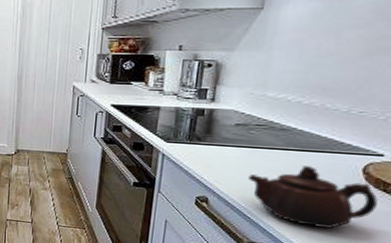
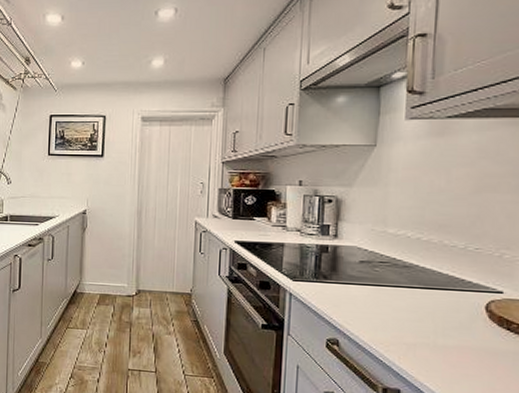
teapot: present [248,166,378,229] -> none [377,304,503,371]

